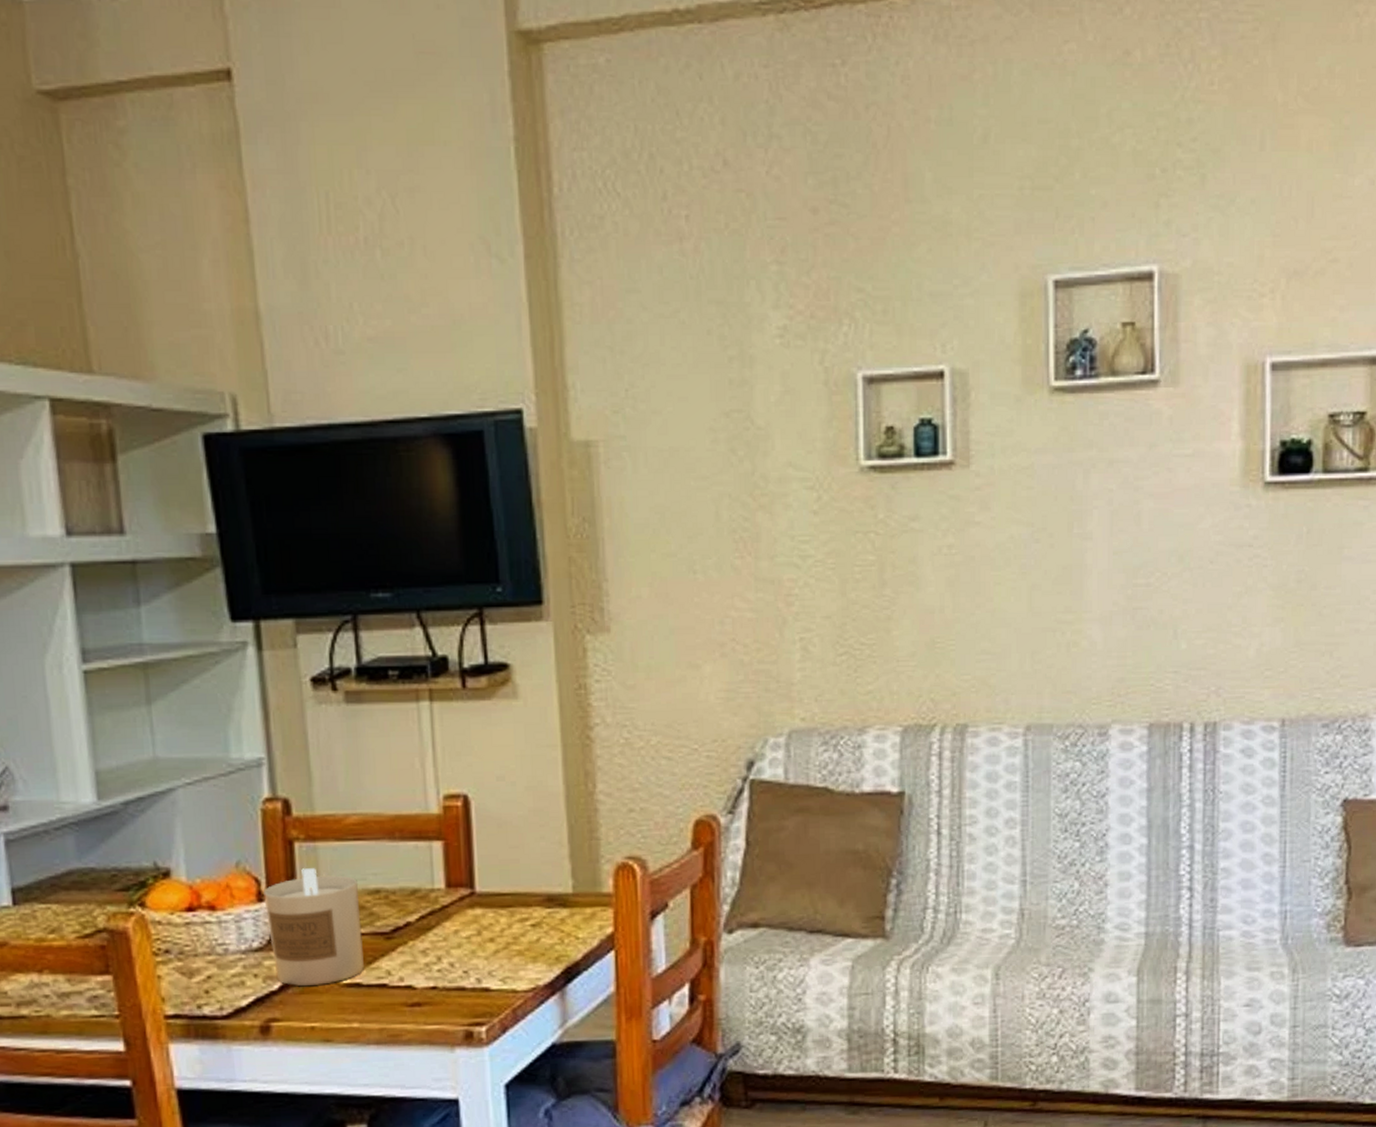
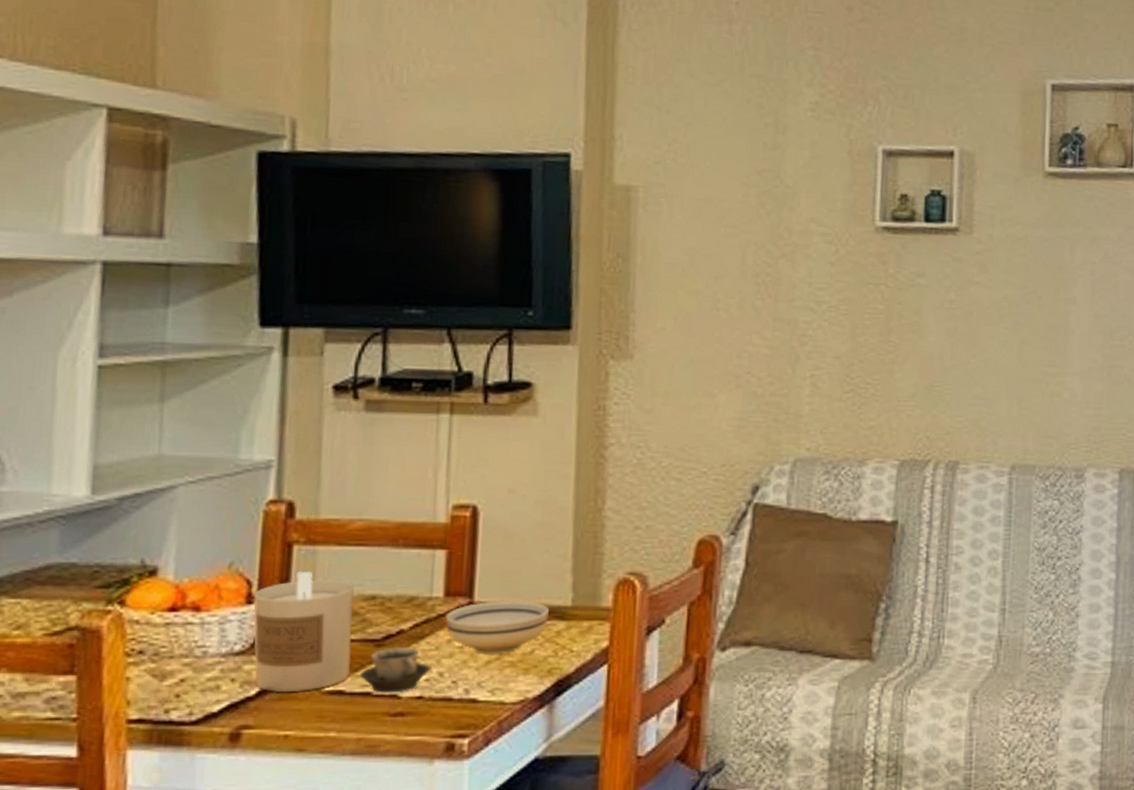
cup: none [374,938,442,984] -> present [360,646,431,693]
bowl: none [449,889,551,944] -> present [445,601,549,654]

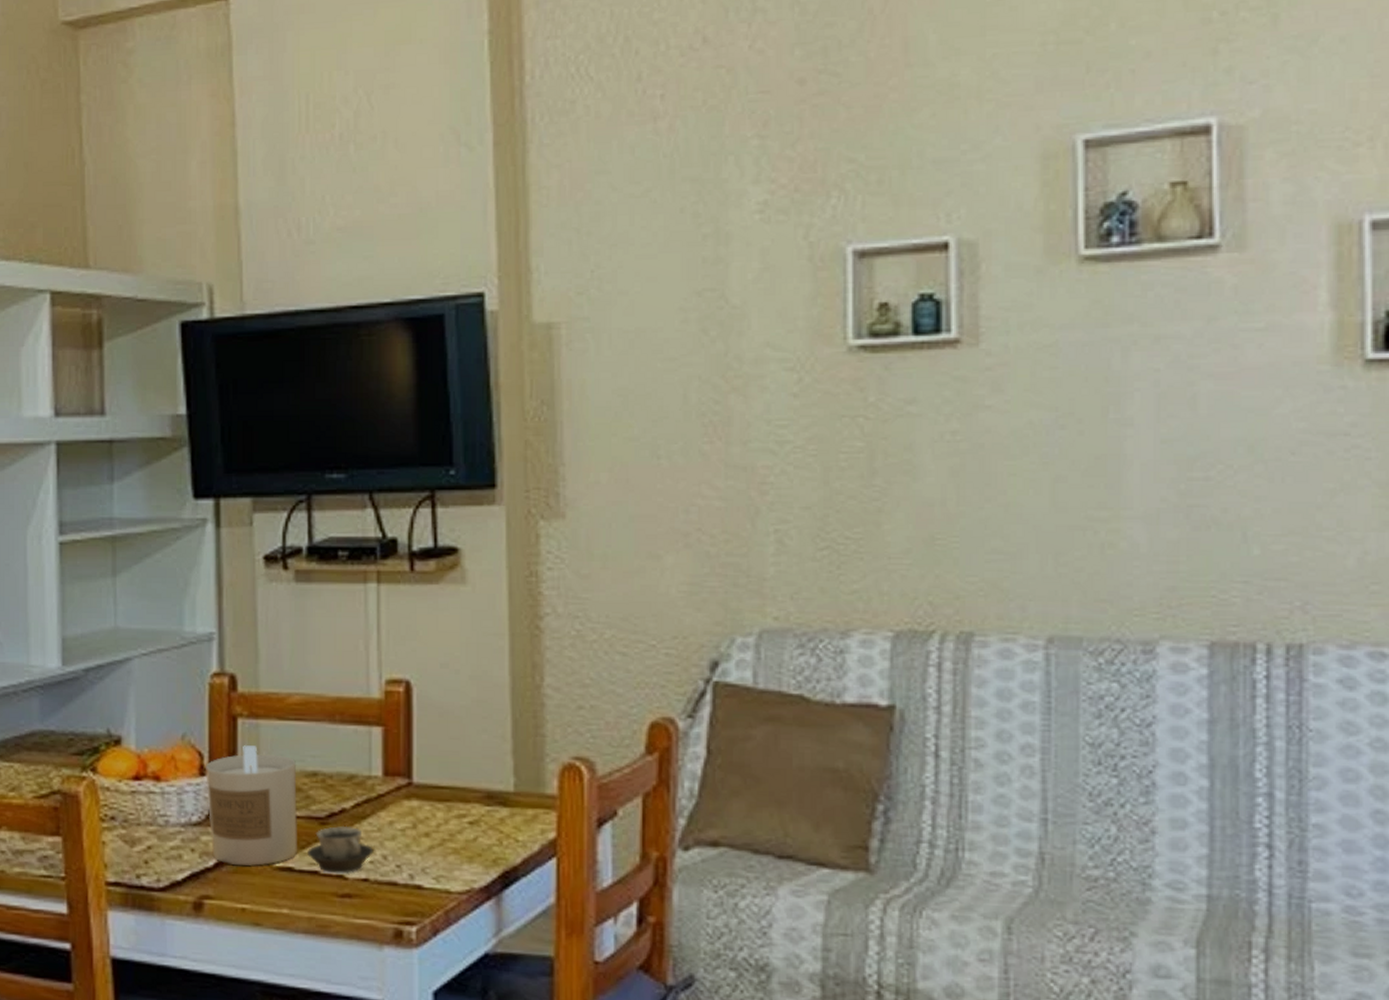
bowl: present [445,601,549,654] -> none [386,782,490,840]

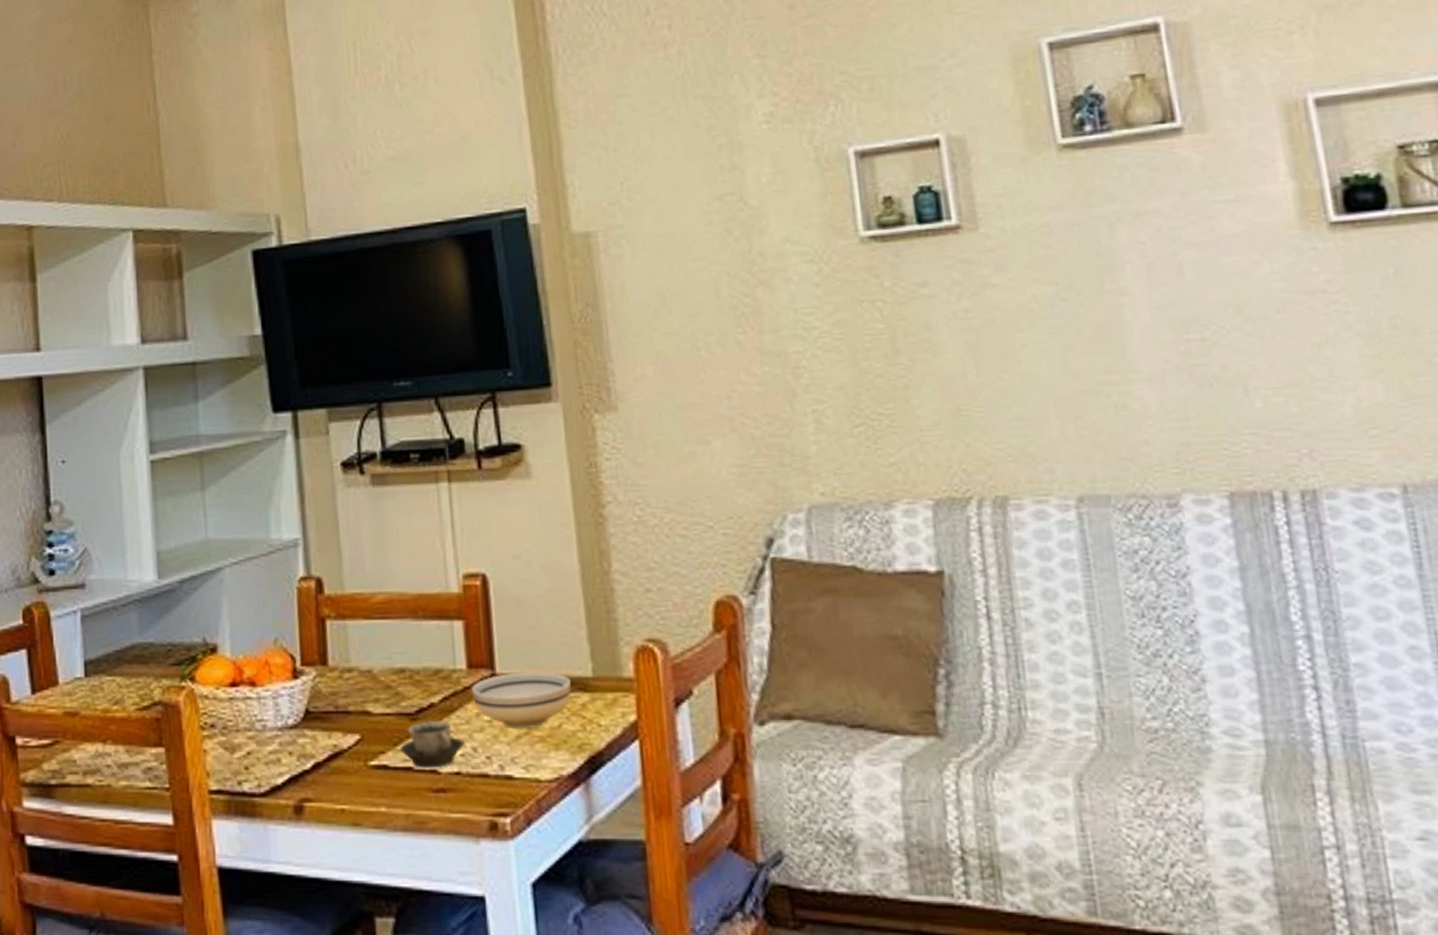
candle: present [206,745,297,866] -> none [298,646,391,765]
bowl: none [386,782,490,840] -> present [471,672,572,729]

